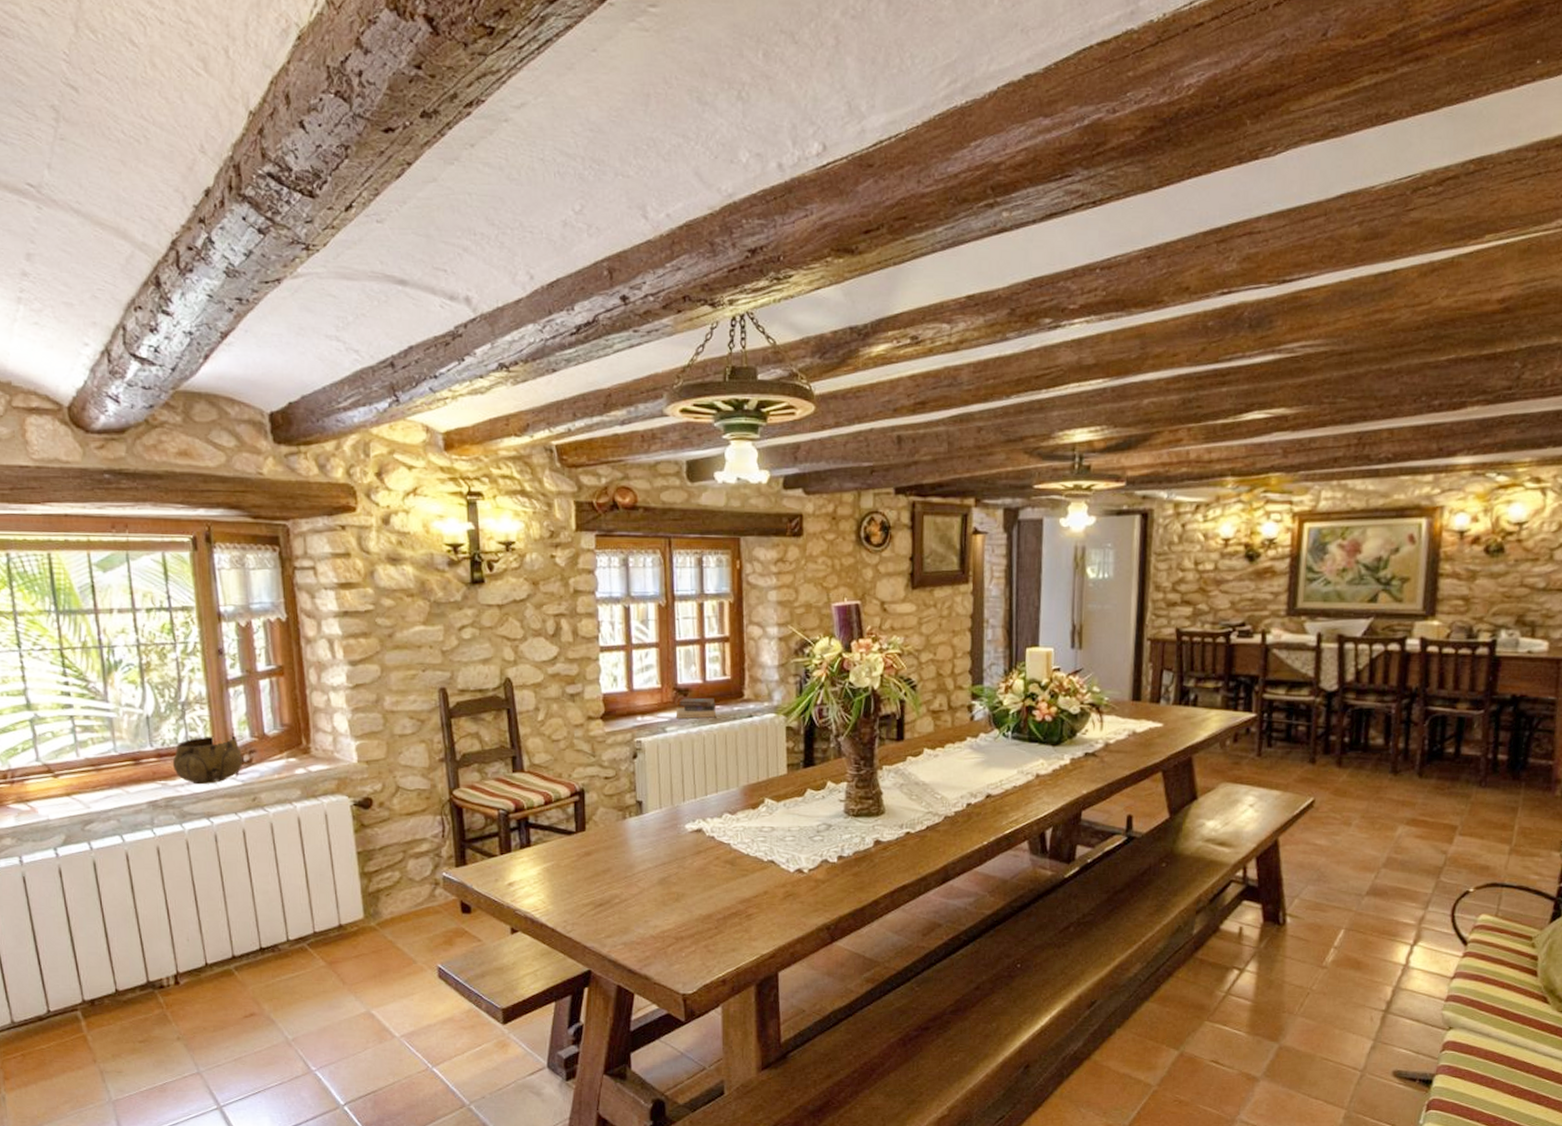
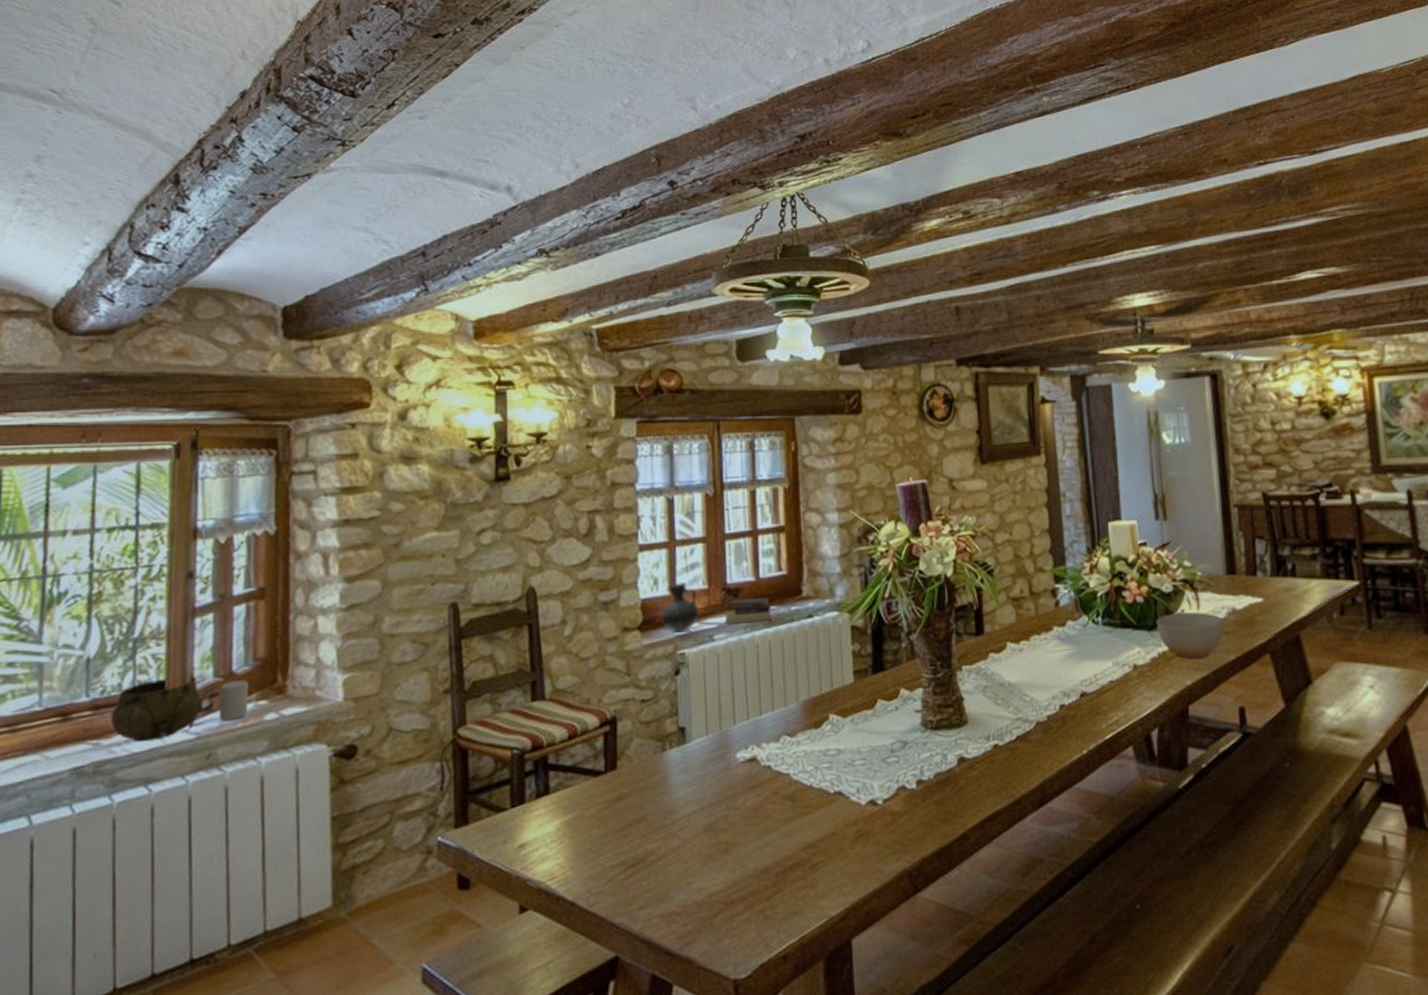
candle: none [257,741,281,773] -> present [218,680,249,721]
ceramic jug: none [620,681,654,724] -> present [660,583,699,633]
bowl: none [1061,732,1123,772] -> present [1156,612,1224,659]

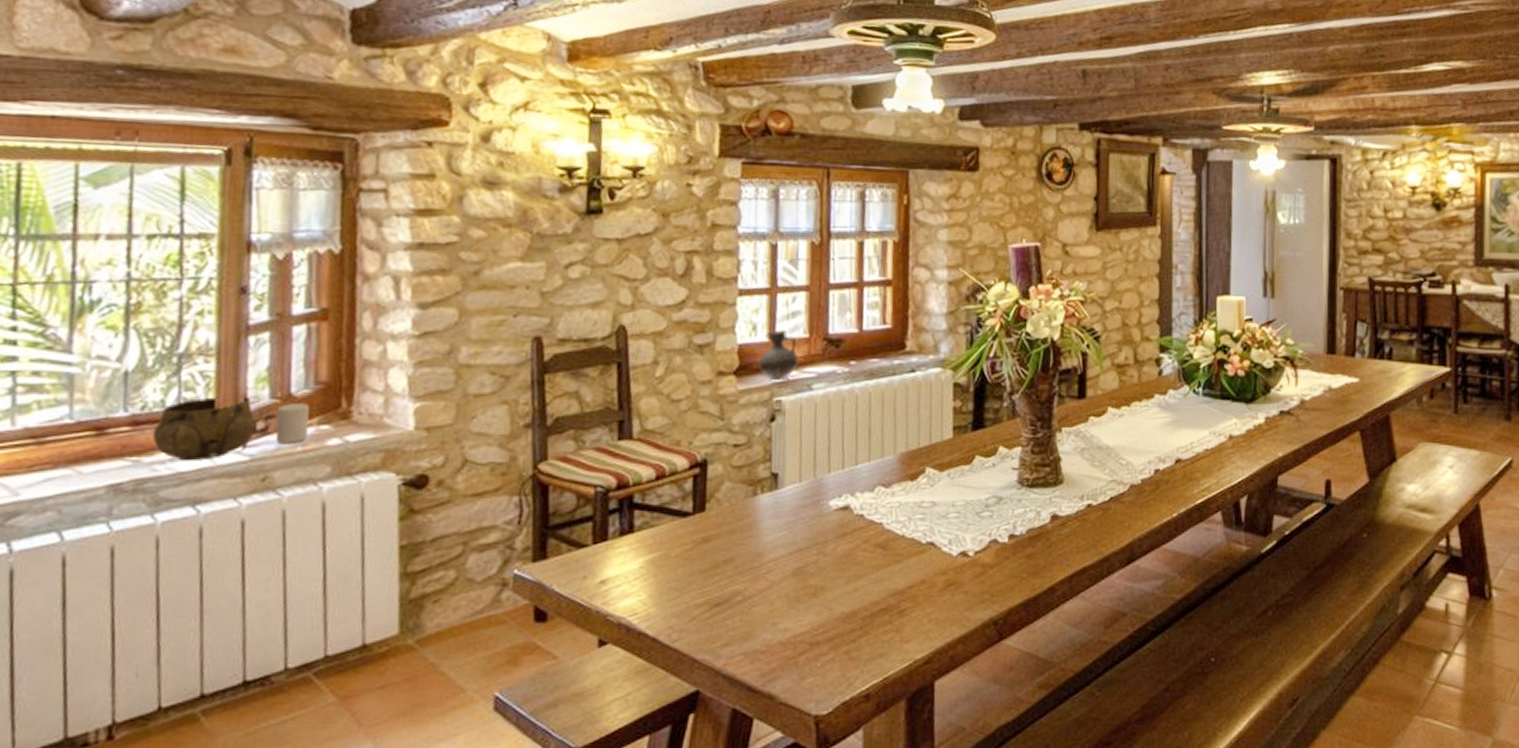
books: present [725,597,770,624] -> none [824,349,873,374]
bowl: present [1156,612,1224,659] -> none [1254,388,1319,432]

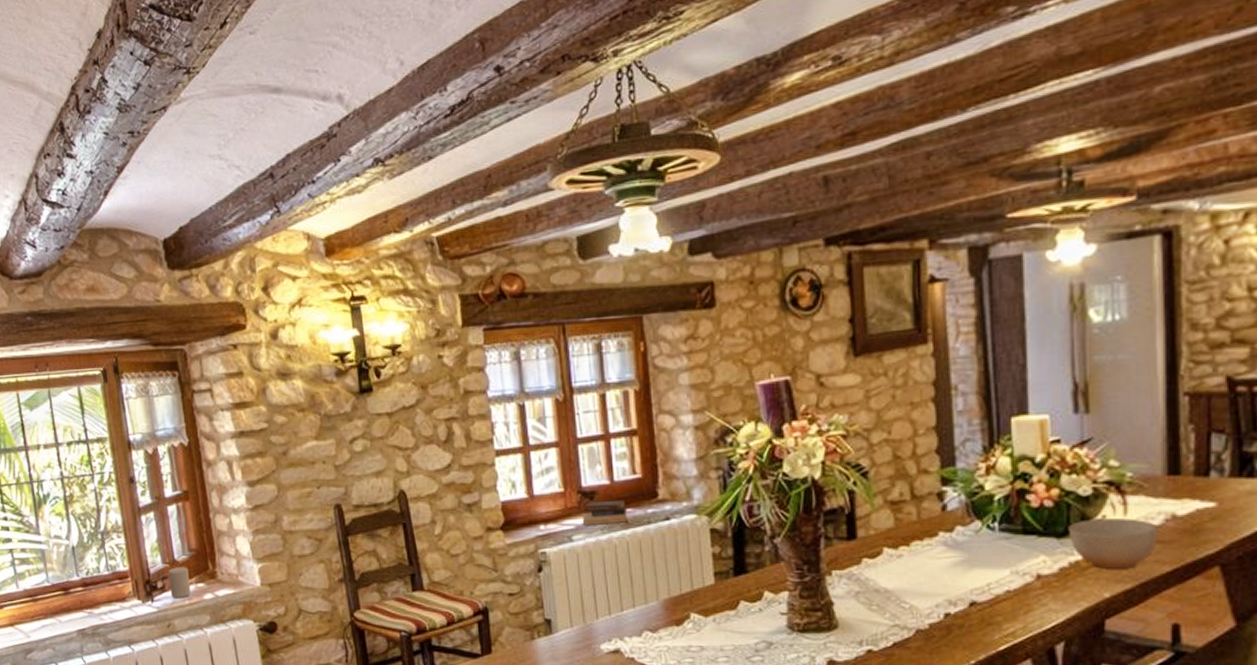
decorative bowl: present [152,396,256,461] -> none [96,562,157,613]
ceramic jug: present [758,330,799,380] -> none [521,486,557,533]
books: none [824,349,873,374] -> present [582,500,627,525]
bowl: none [1254,388,1319,432] -> present [1068,518,1158,569]

